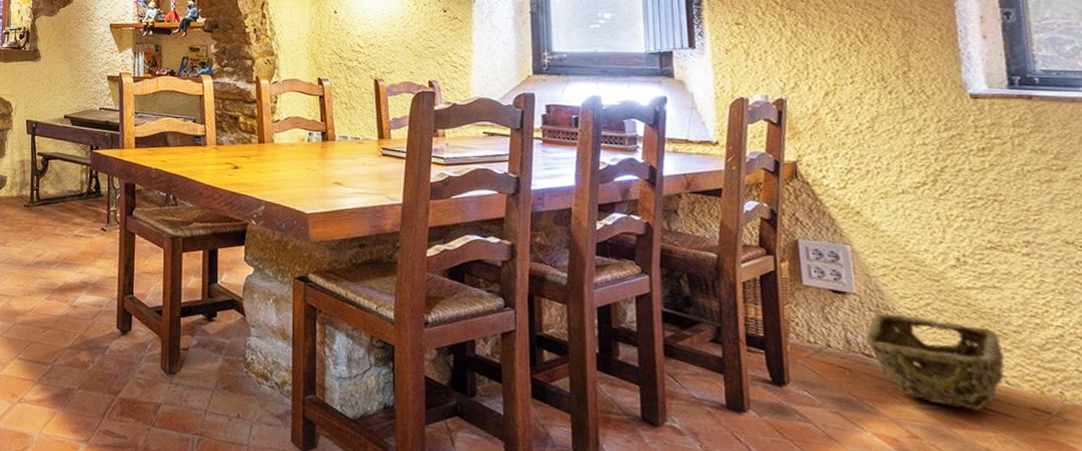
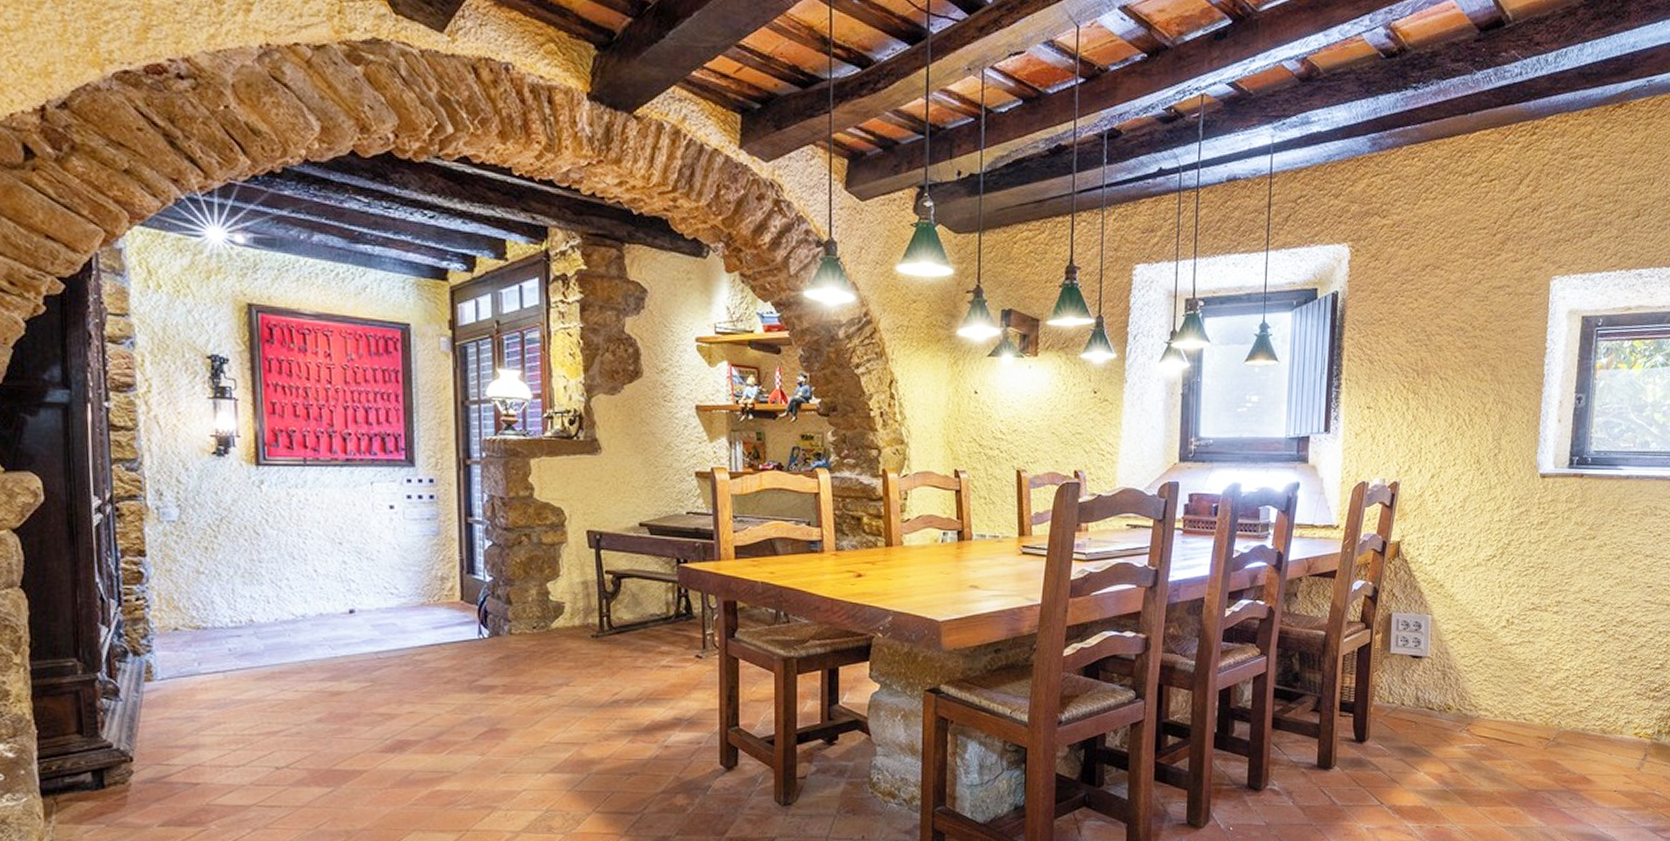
woven basket: present [864,313,1005,411] -> none [1430,672,1527,744]

